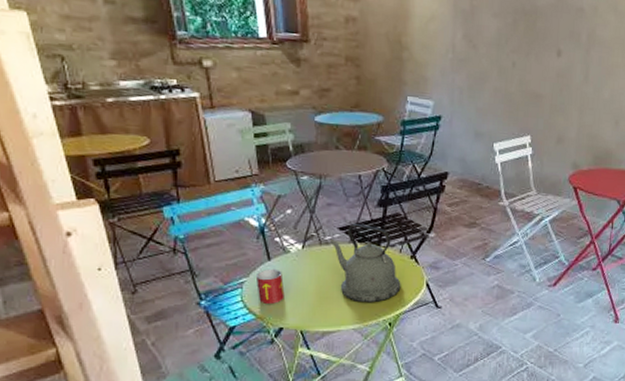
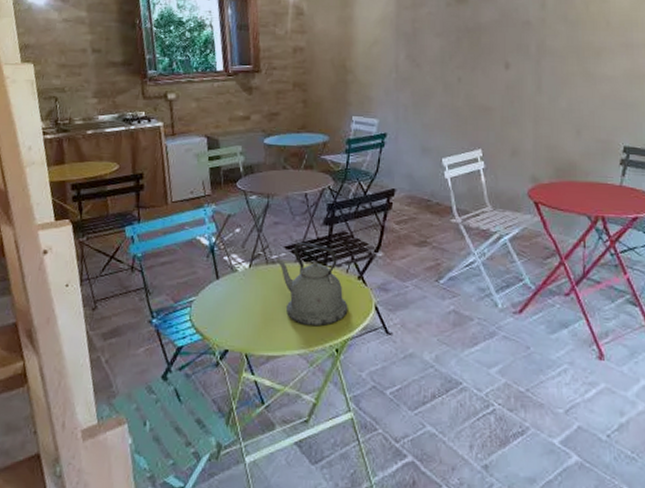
mug: present [255,268,285,305] -> none [204,287,231,325]

